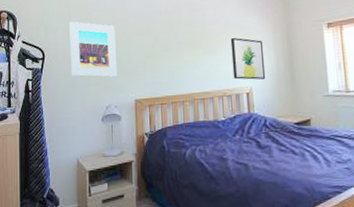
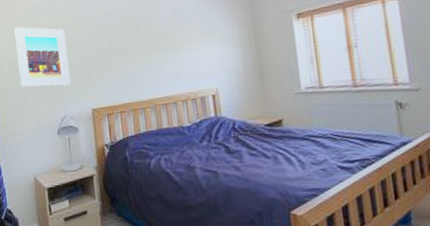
wall art: present [230,37,266,80] -> none [192,35,233,81]

